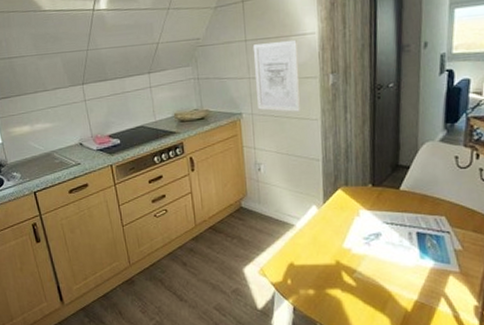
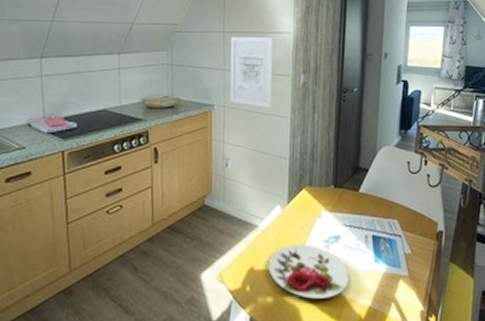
plate: none [307,241,393,292] -> present [268,244,350,299]

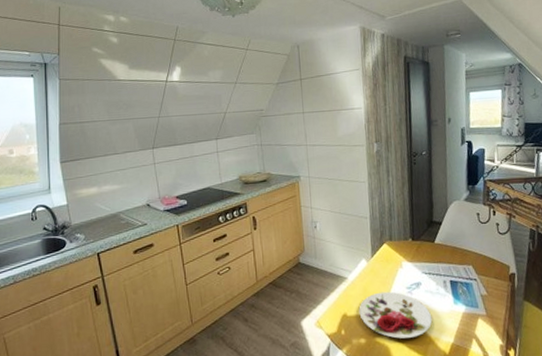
wall art: present [230,36,273,108] -> none [309,113,351,175]

